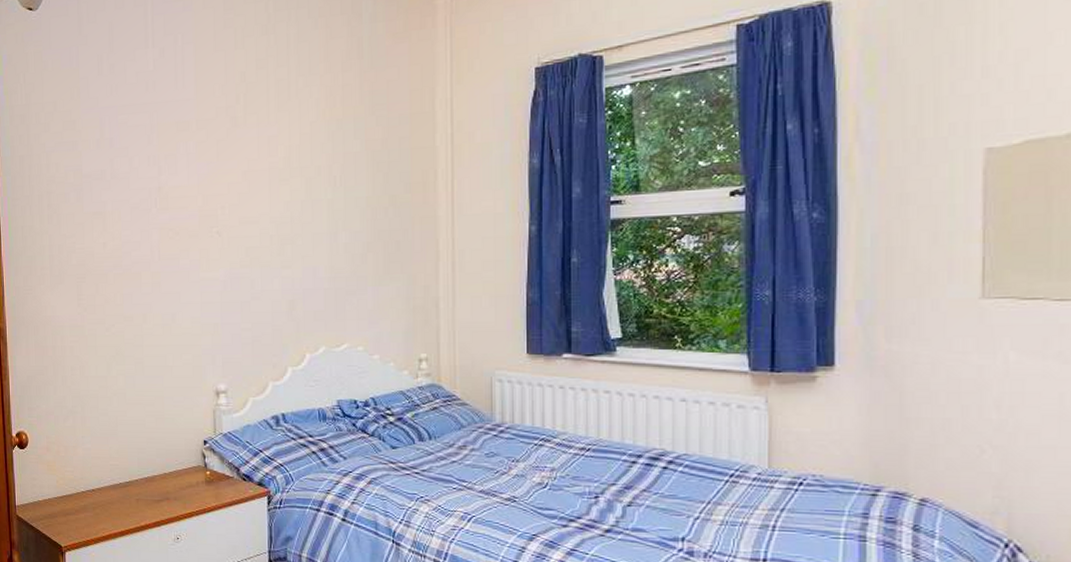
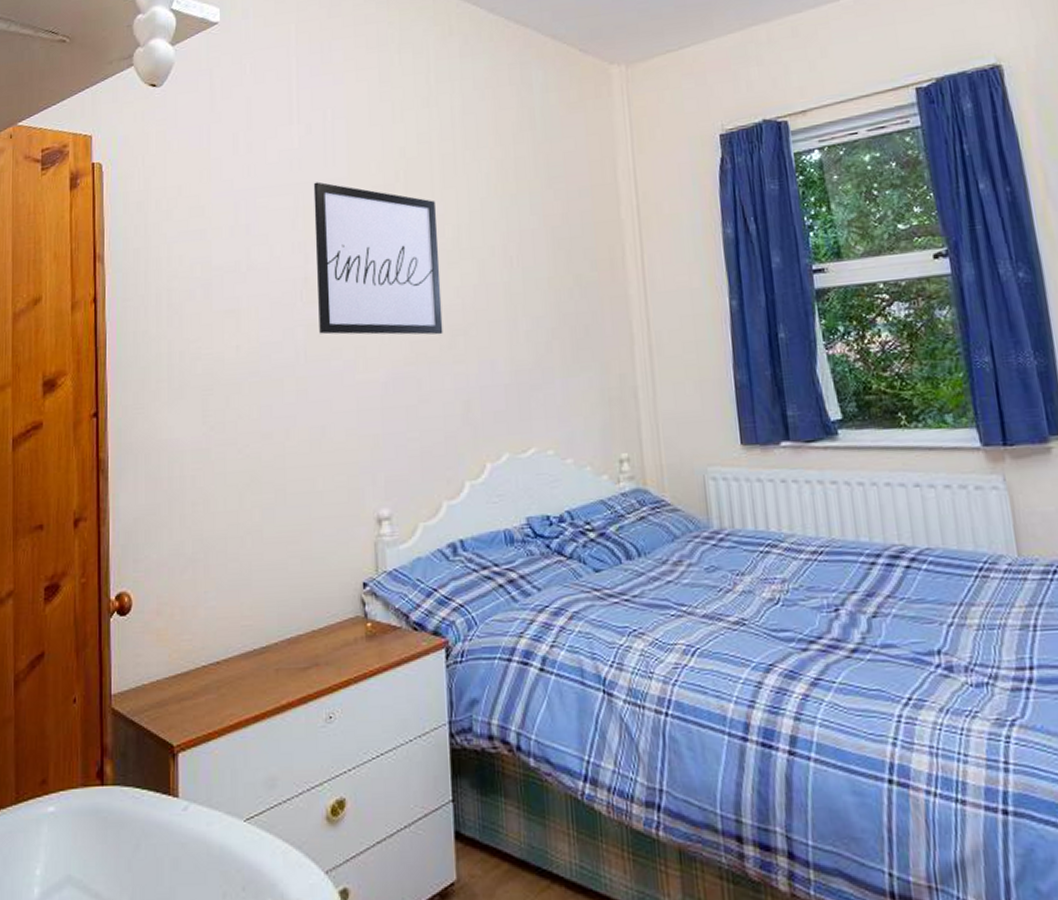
wall art: none [166,102,274,243] -> present [313,181,443,335]

